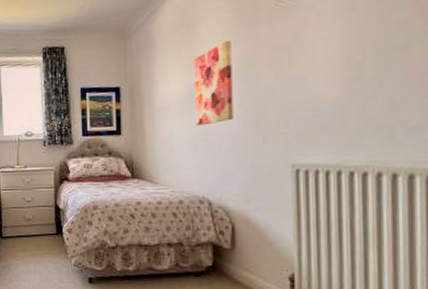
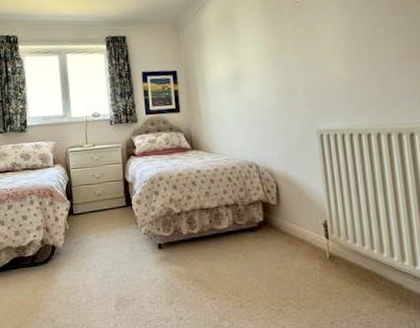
wall art: present [193,40,233,126] -> none [235,31,270,102]

